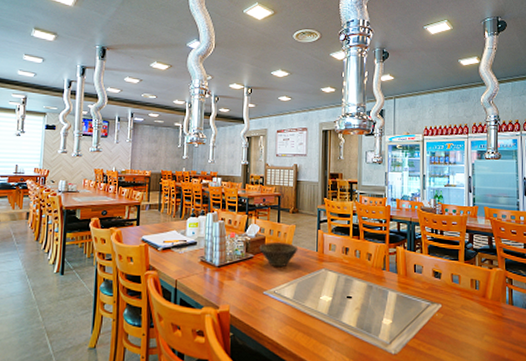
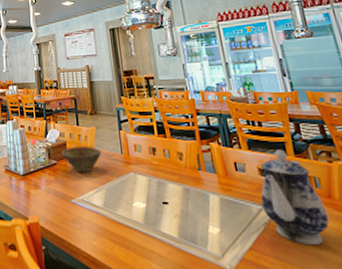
teapot: none [430,255,480,336] -> present [260,149,330,246]

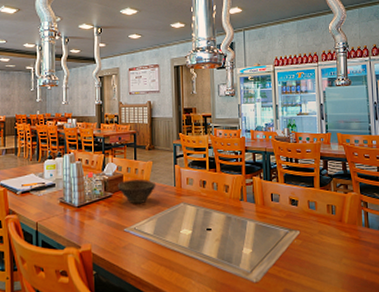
teapot: present [260,149,330,246] -> none [288,182,338,260]

